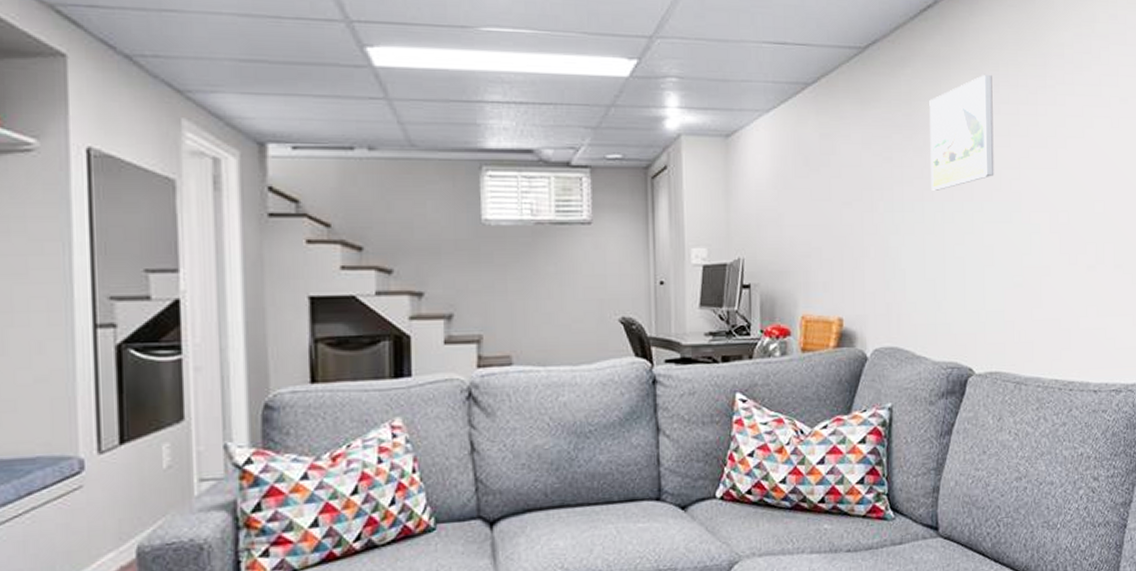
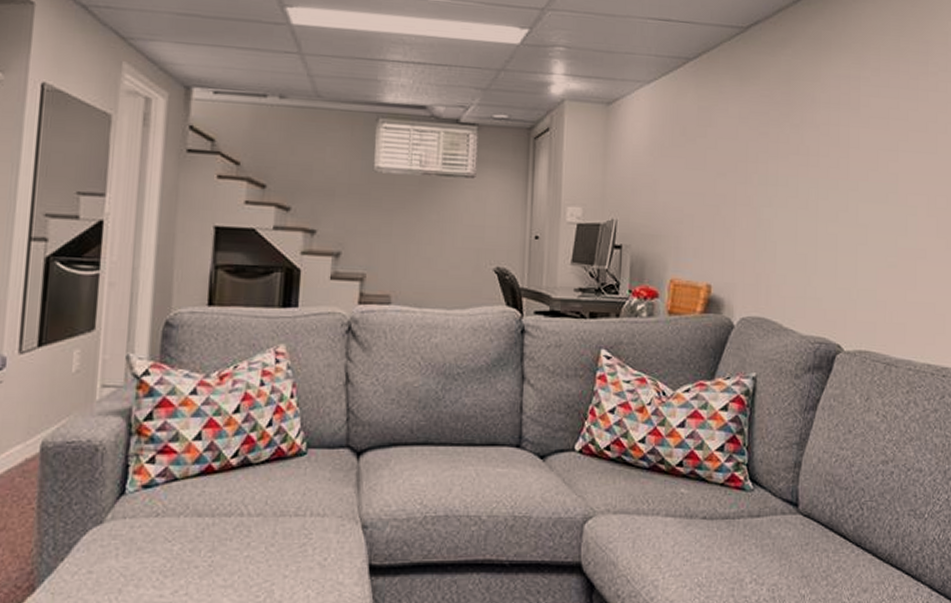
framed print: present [929,75,994,191] -> none [806,59,873,167]

